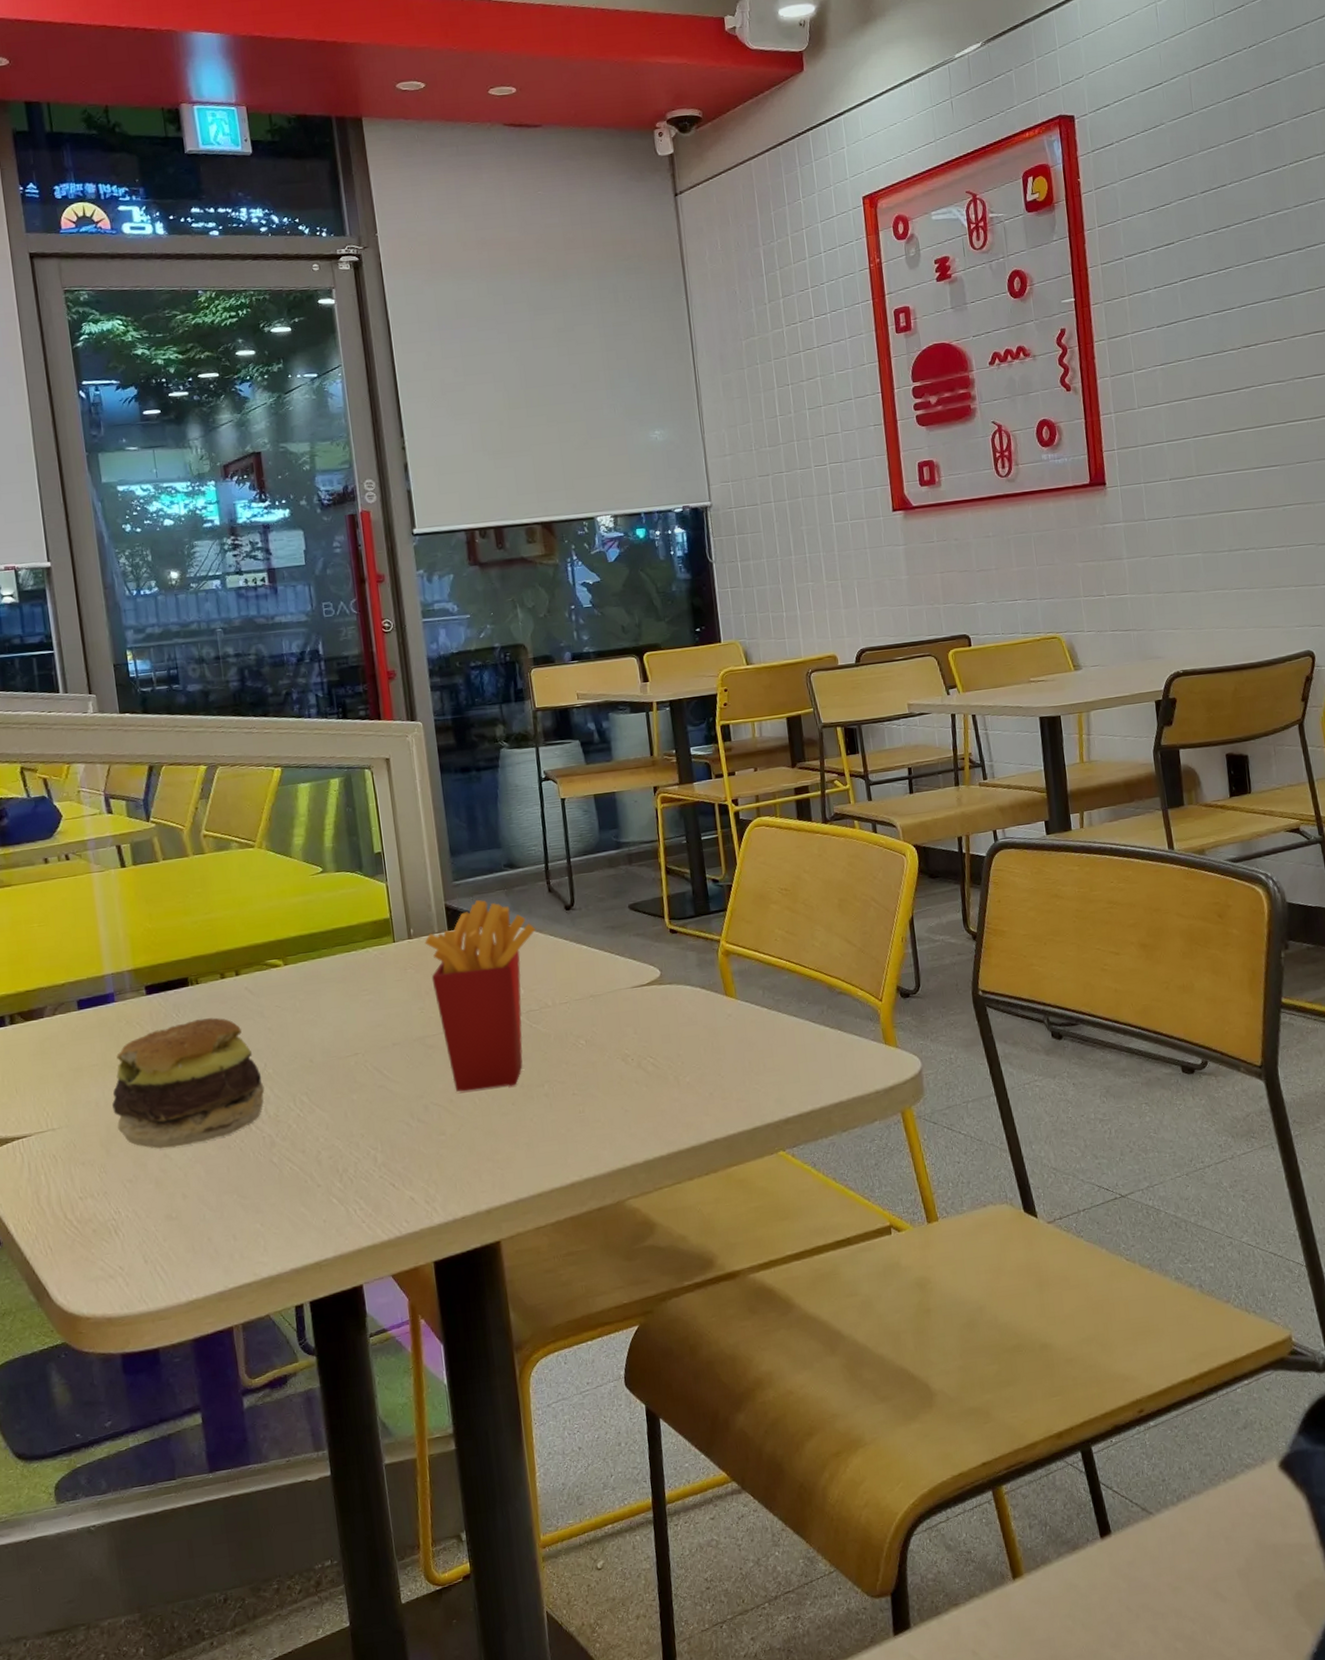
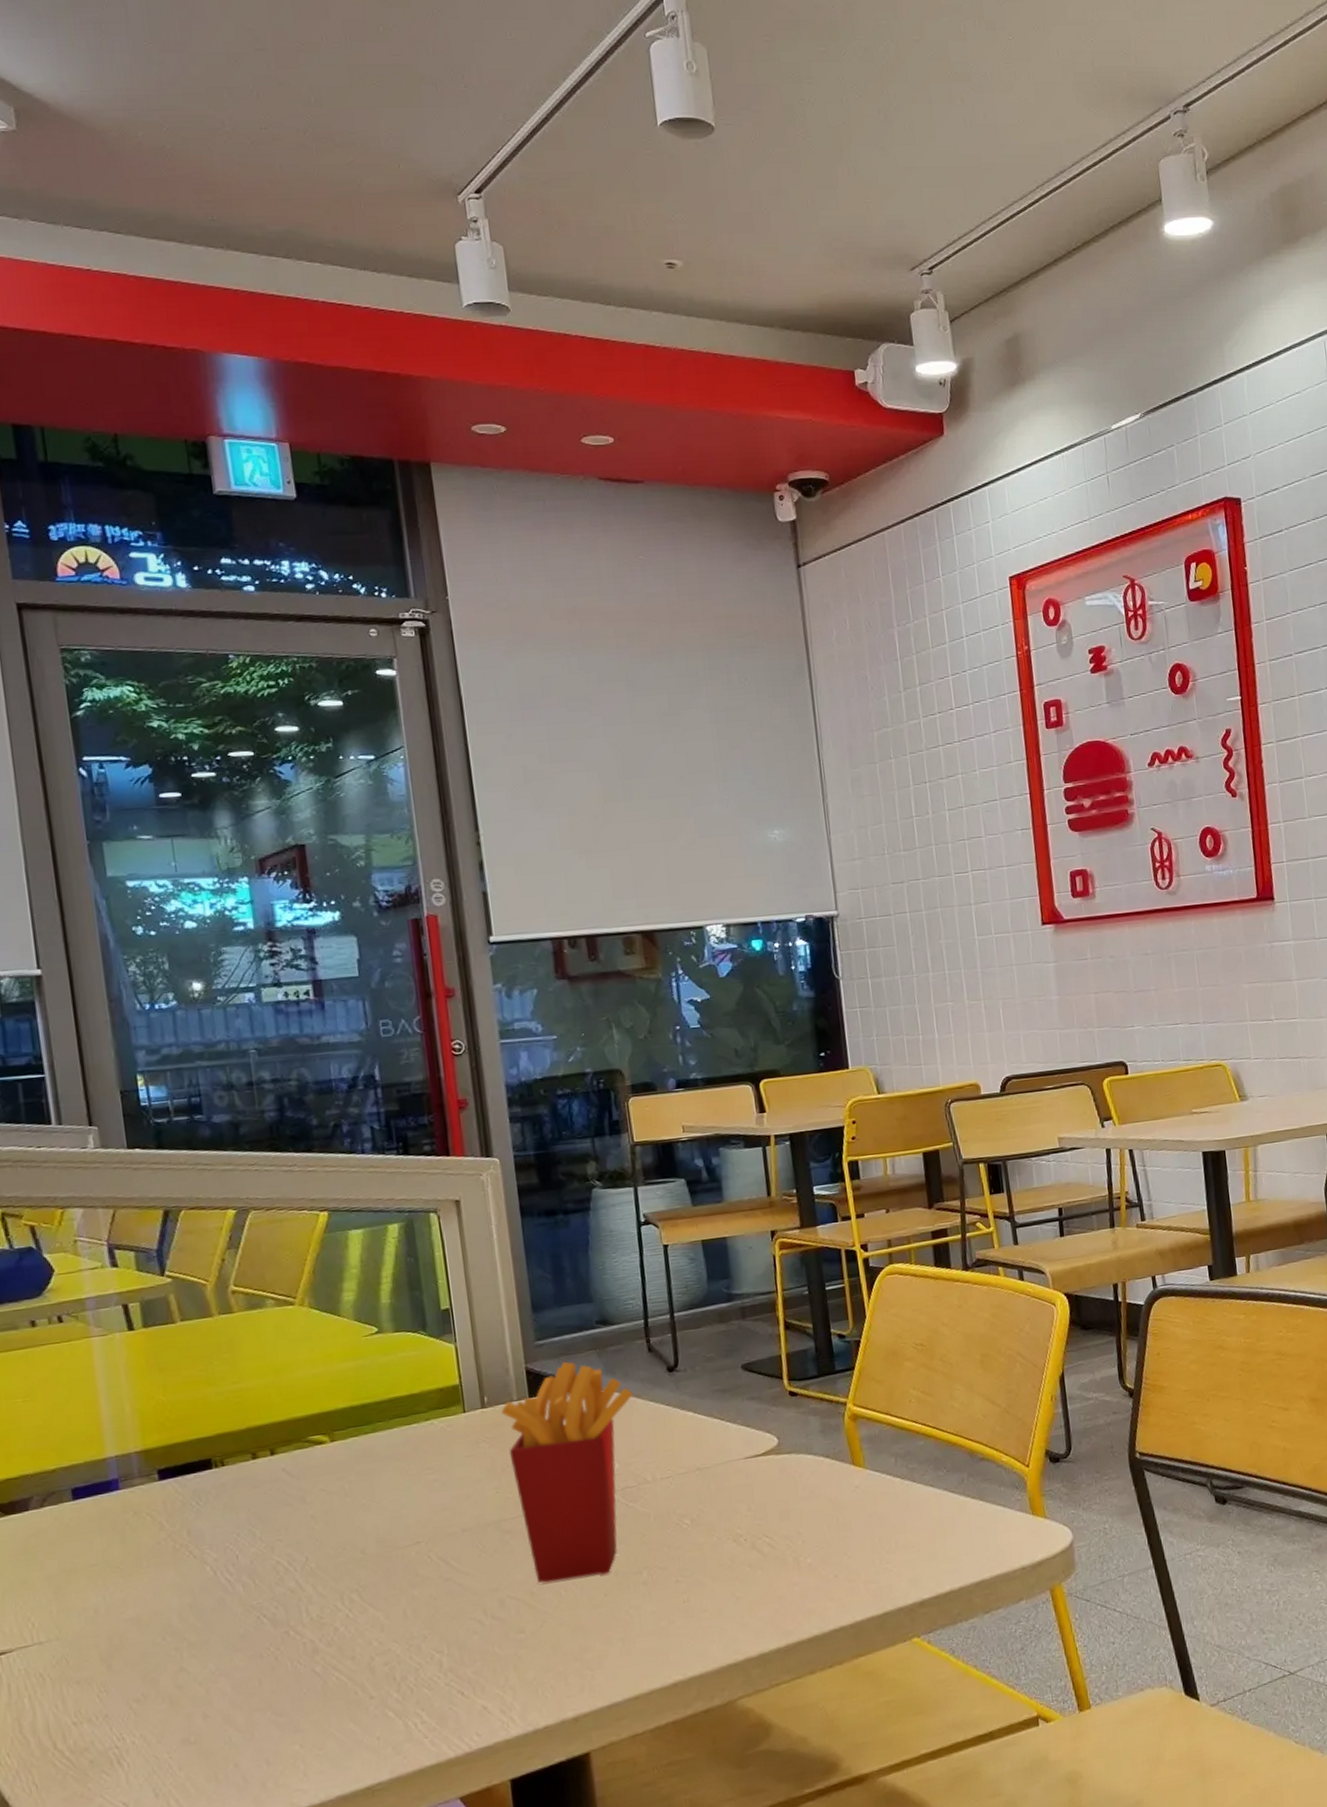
burger: present [111,1017,265,1149] -> none [114,1504,306,1662]

